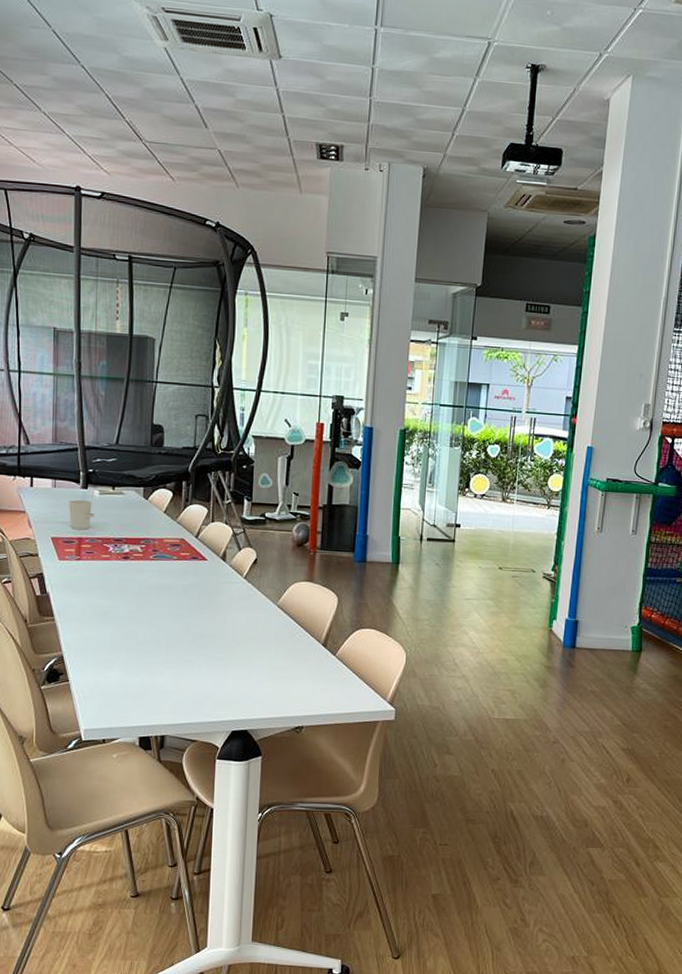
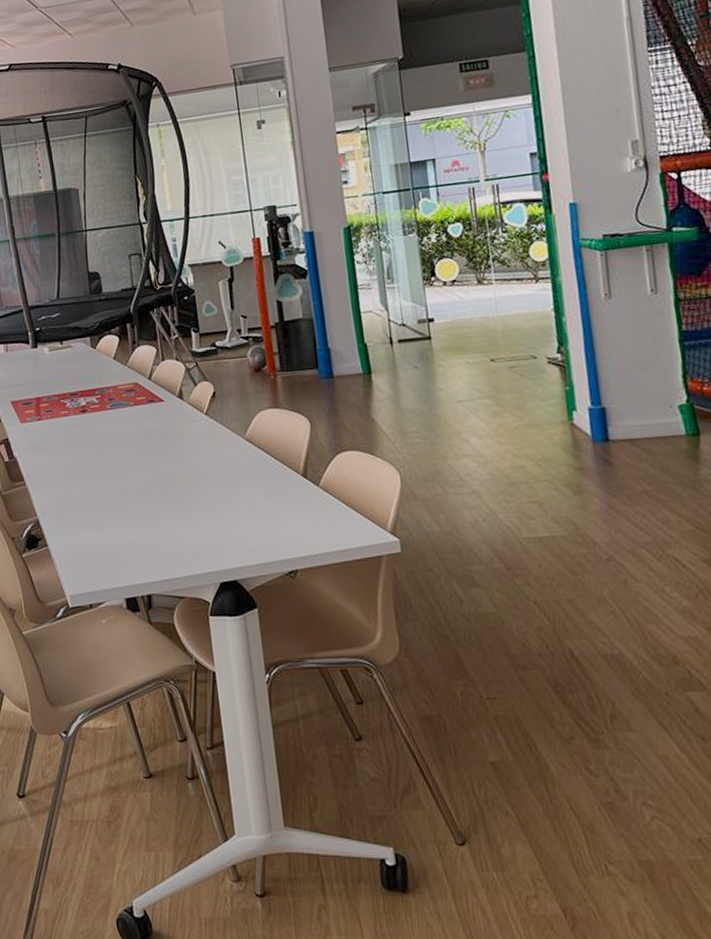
cup: present [68,500,94,531] -> none [21,359,48,391]

